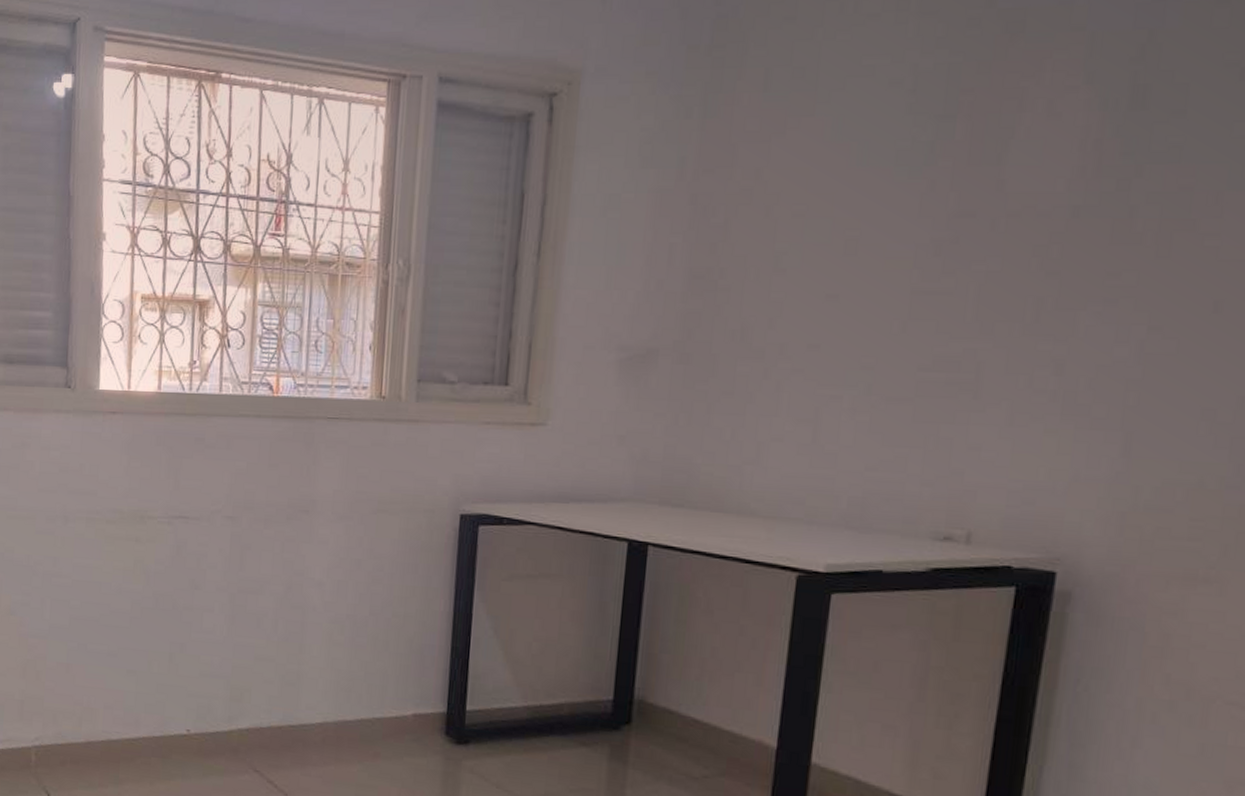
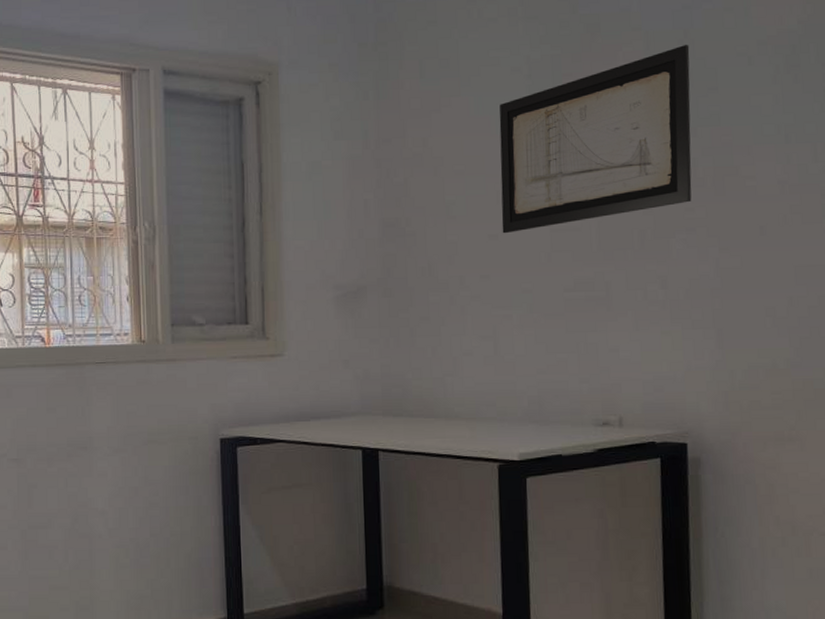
wall art: none [845,50,1154,294] -> present [499,44,692,234]

